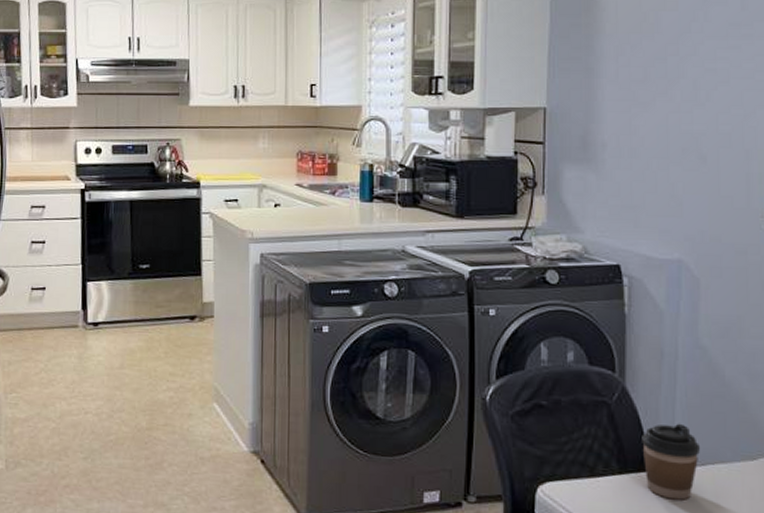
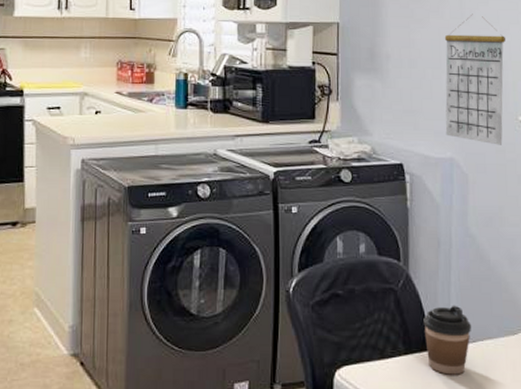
calendar: none [672,95,750,246] -> present [444,13,505,145]

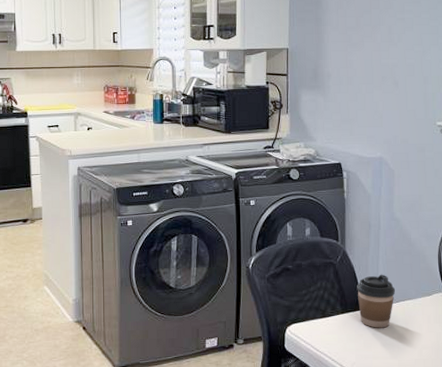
calendar: present [444,13,505,145] -> none [376,37,427,146]

